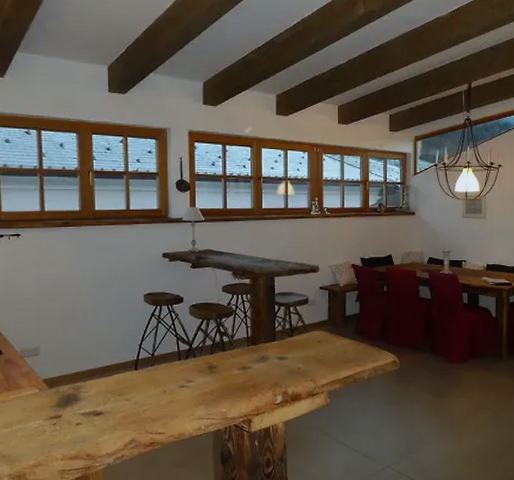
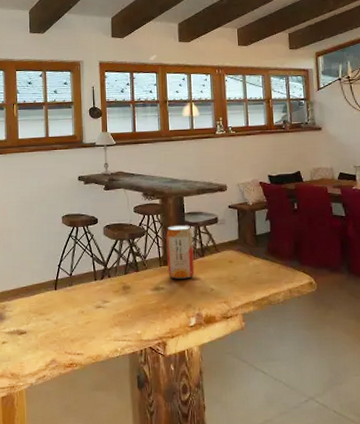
beverage can: none [255,305,283,359] -> present [166,224,195,279]

